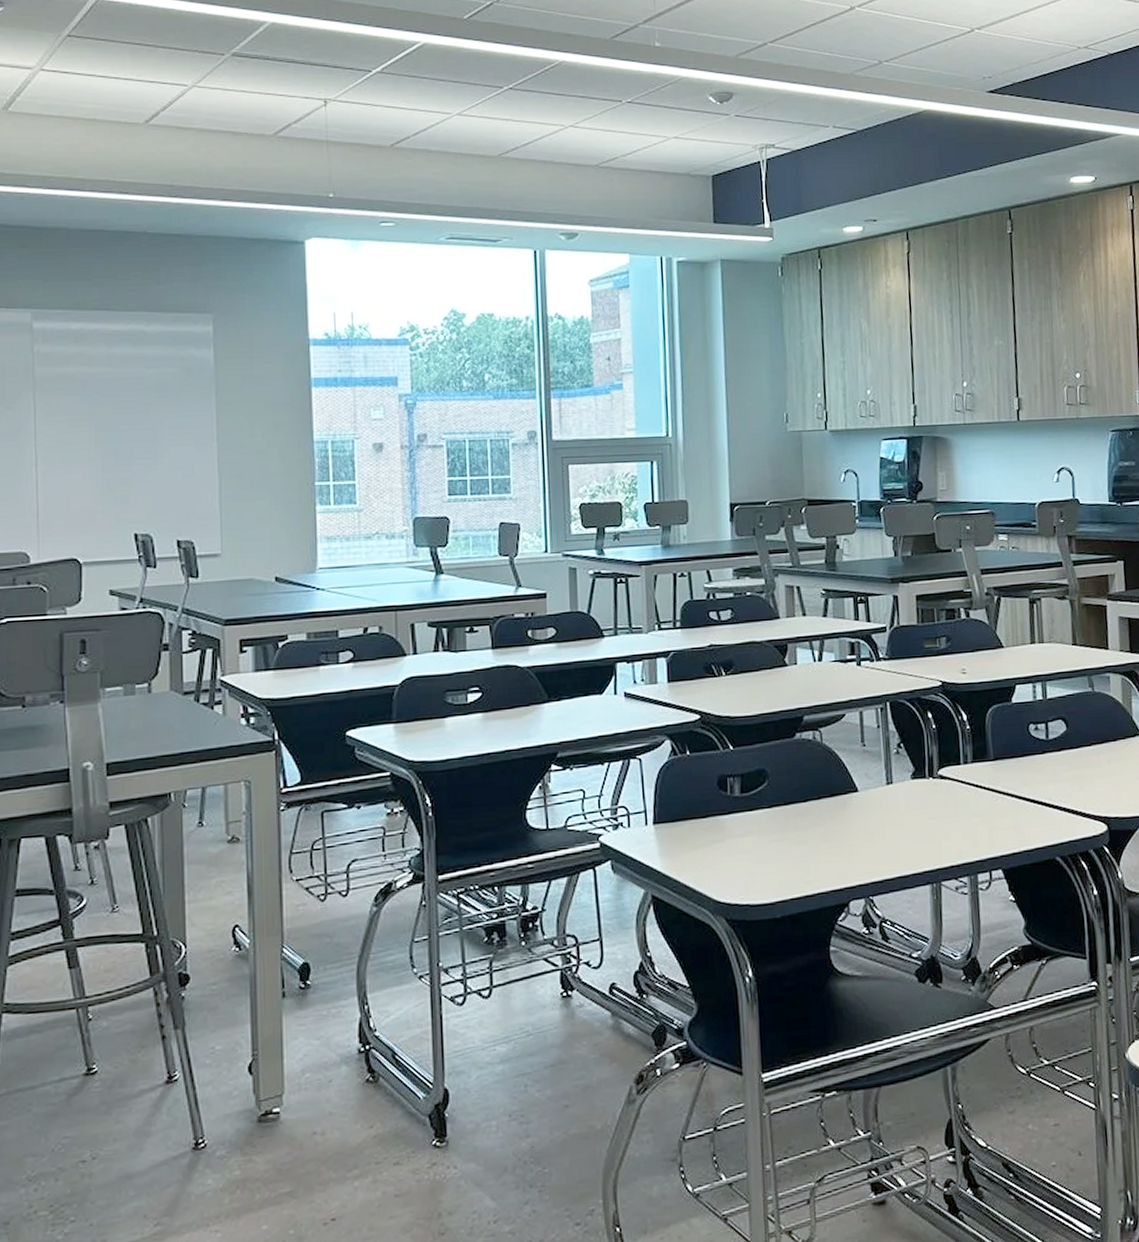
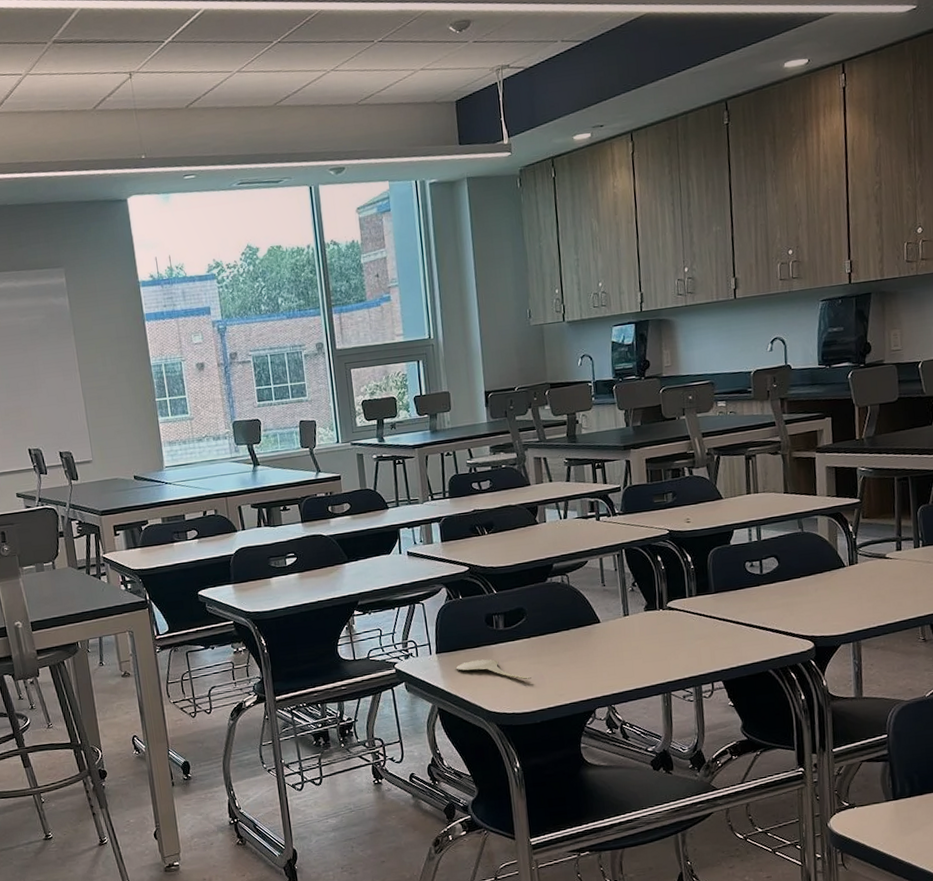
spoon: none [677,833,772,862] -> present [455,659,532,680]

